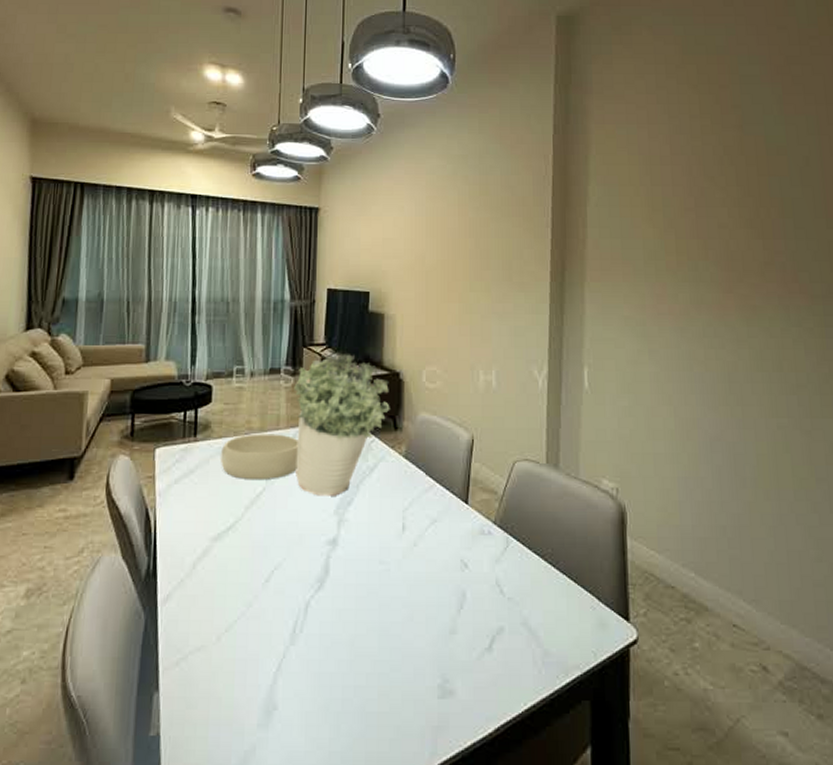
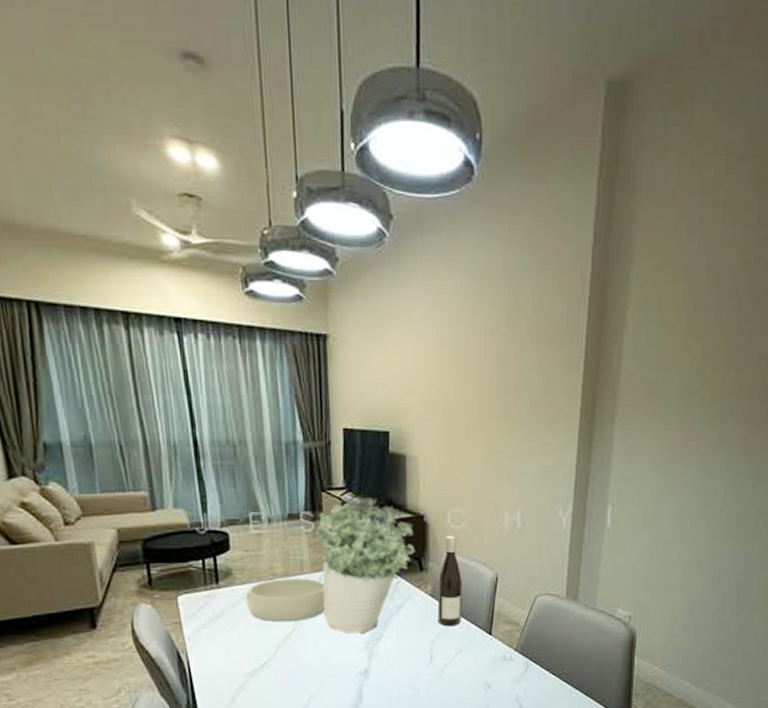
bottle: none [411,394,437,492] -> present [437,536,462,627]

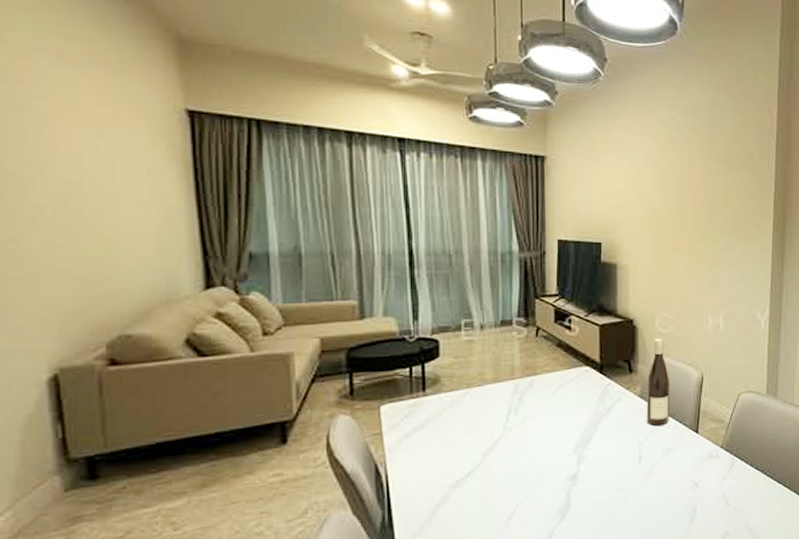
bowl: present [245,578,325,621] -> none [452,383,535,429]
potted plant: present [315,498,415,634] -> none [527,304,625,438]

